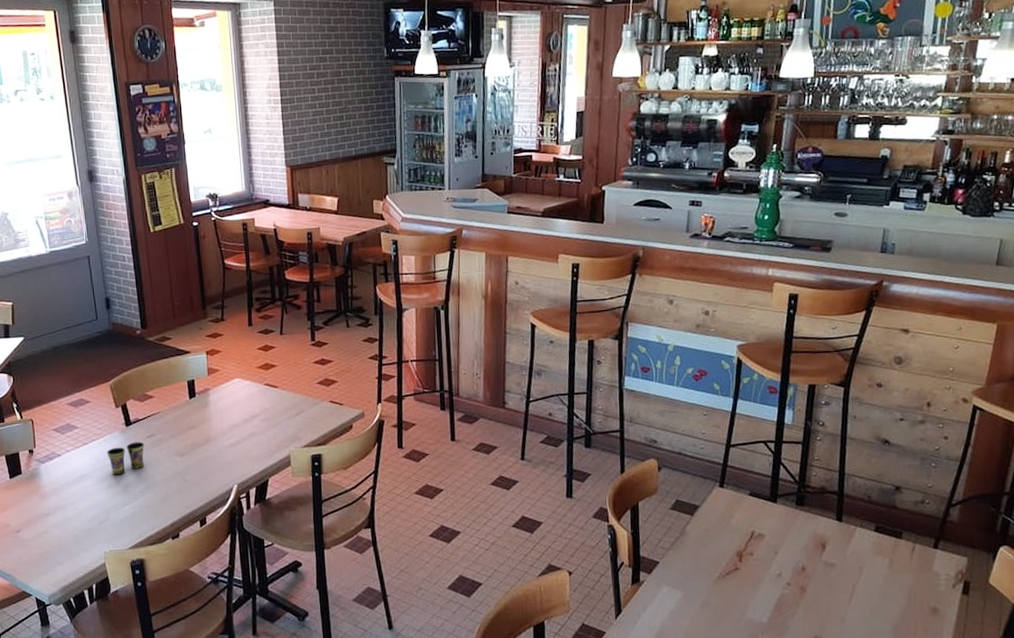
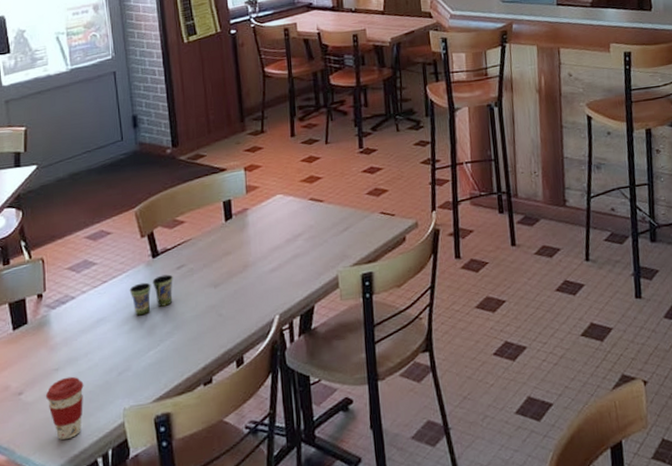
coffee cup: none [39,521,71,573] -> present [45,376,84,440]

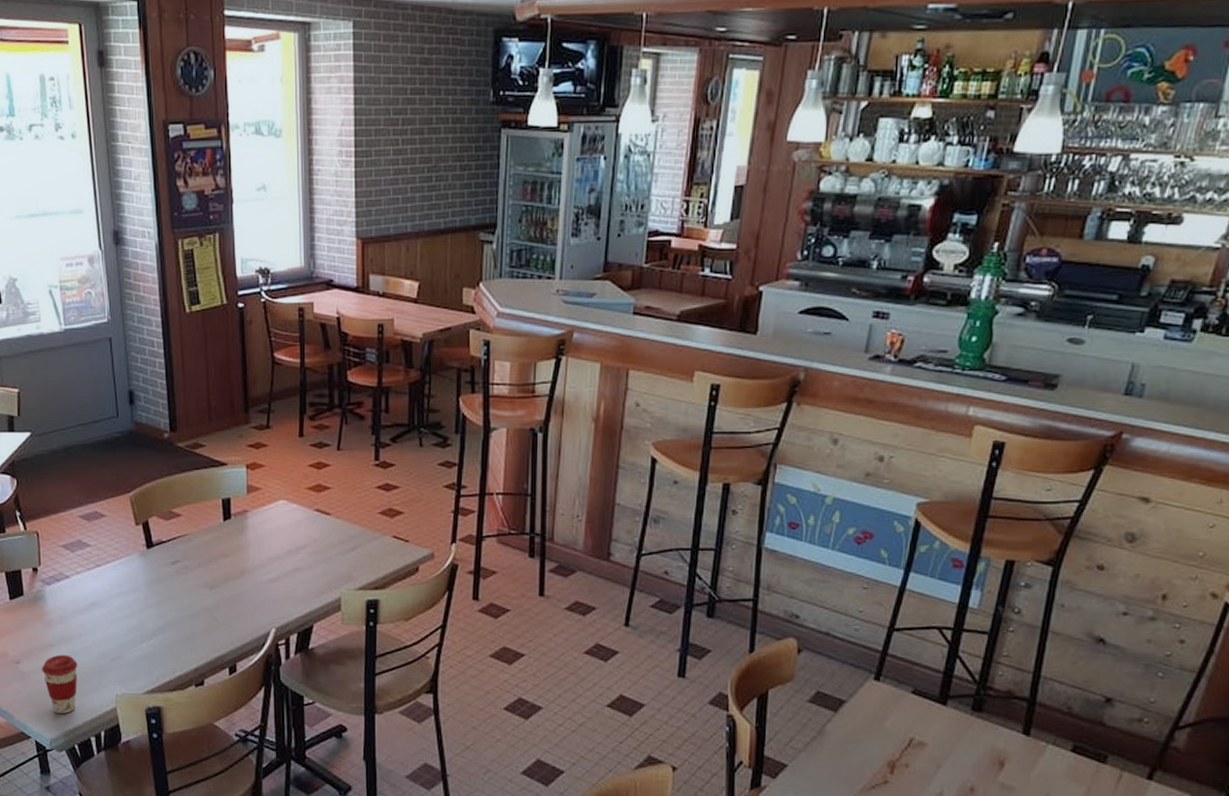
cup: present [129,274,173,316] -> none [123,568,167,606]

